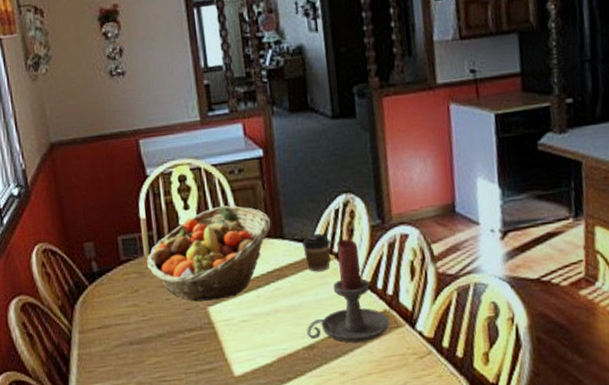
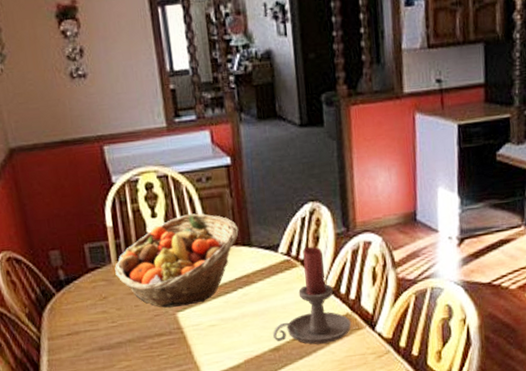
coffee cup: present [302,233,331,272] -> none [269,241,297,278]

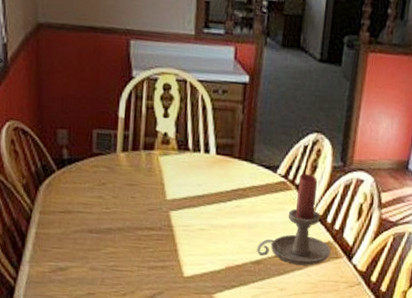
fruit basket: present [115,213,239,308] -> none [118,120,244,207]

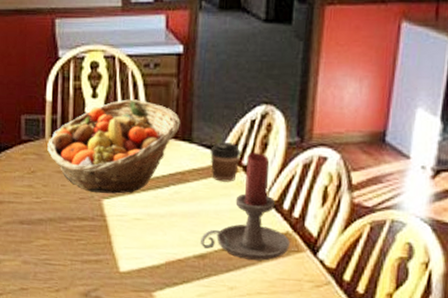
fruit basket: none [118,120,244,207] -> present [47,99,181,194]
coffee cup: none [268,163,294,199] -> present [210,142,241,182]

